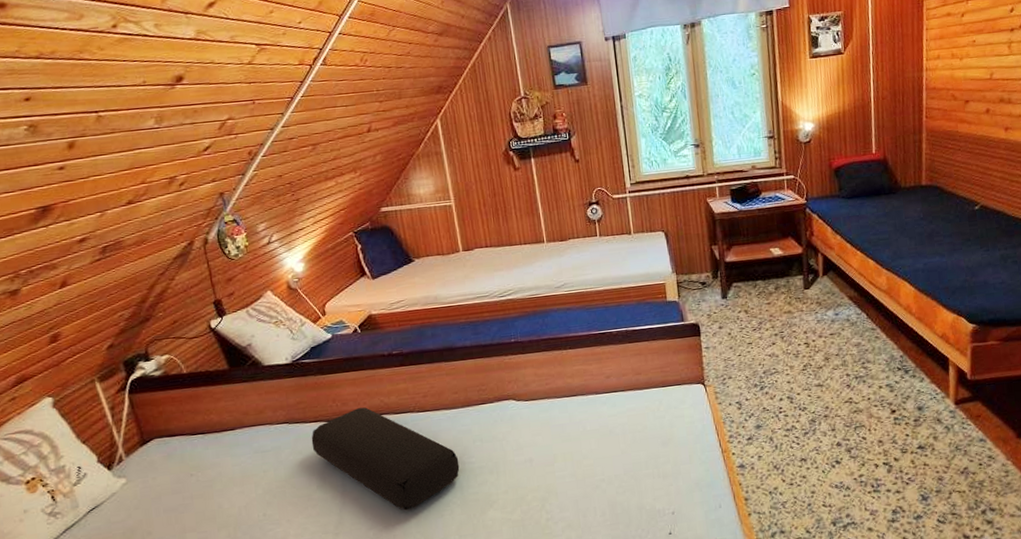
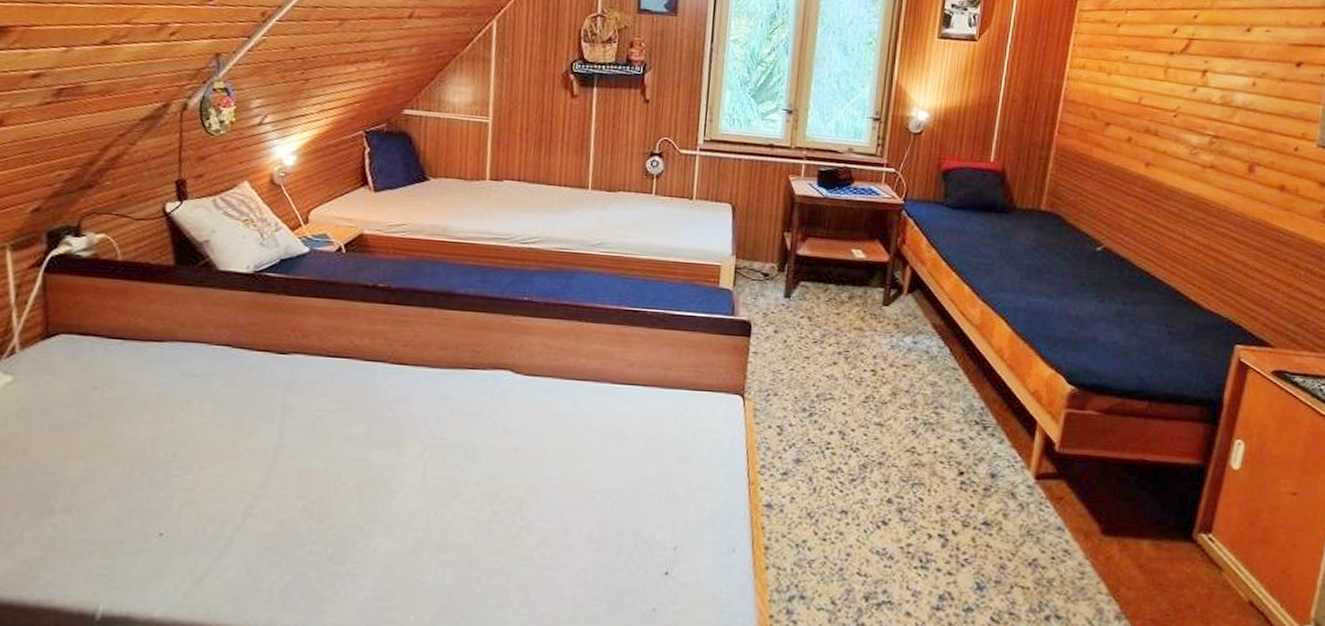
cushion: present [311,407,460,510] -> none [253,344,429,482]

